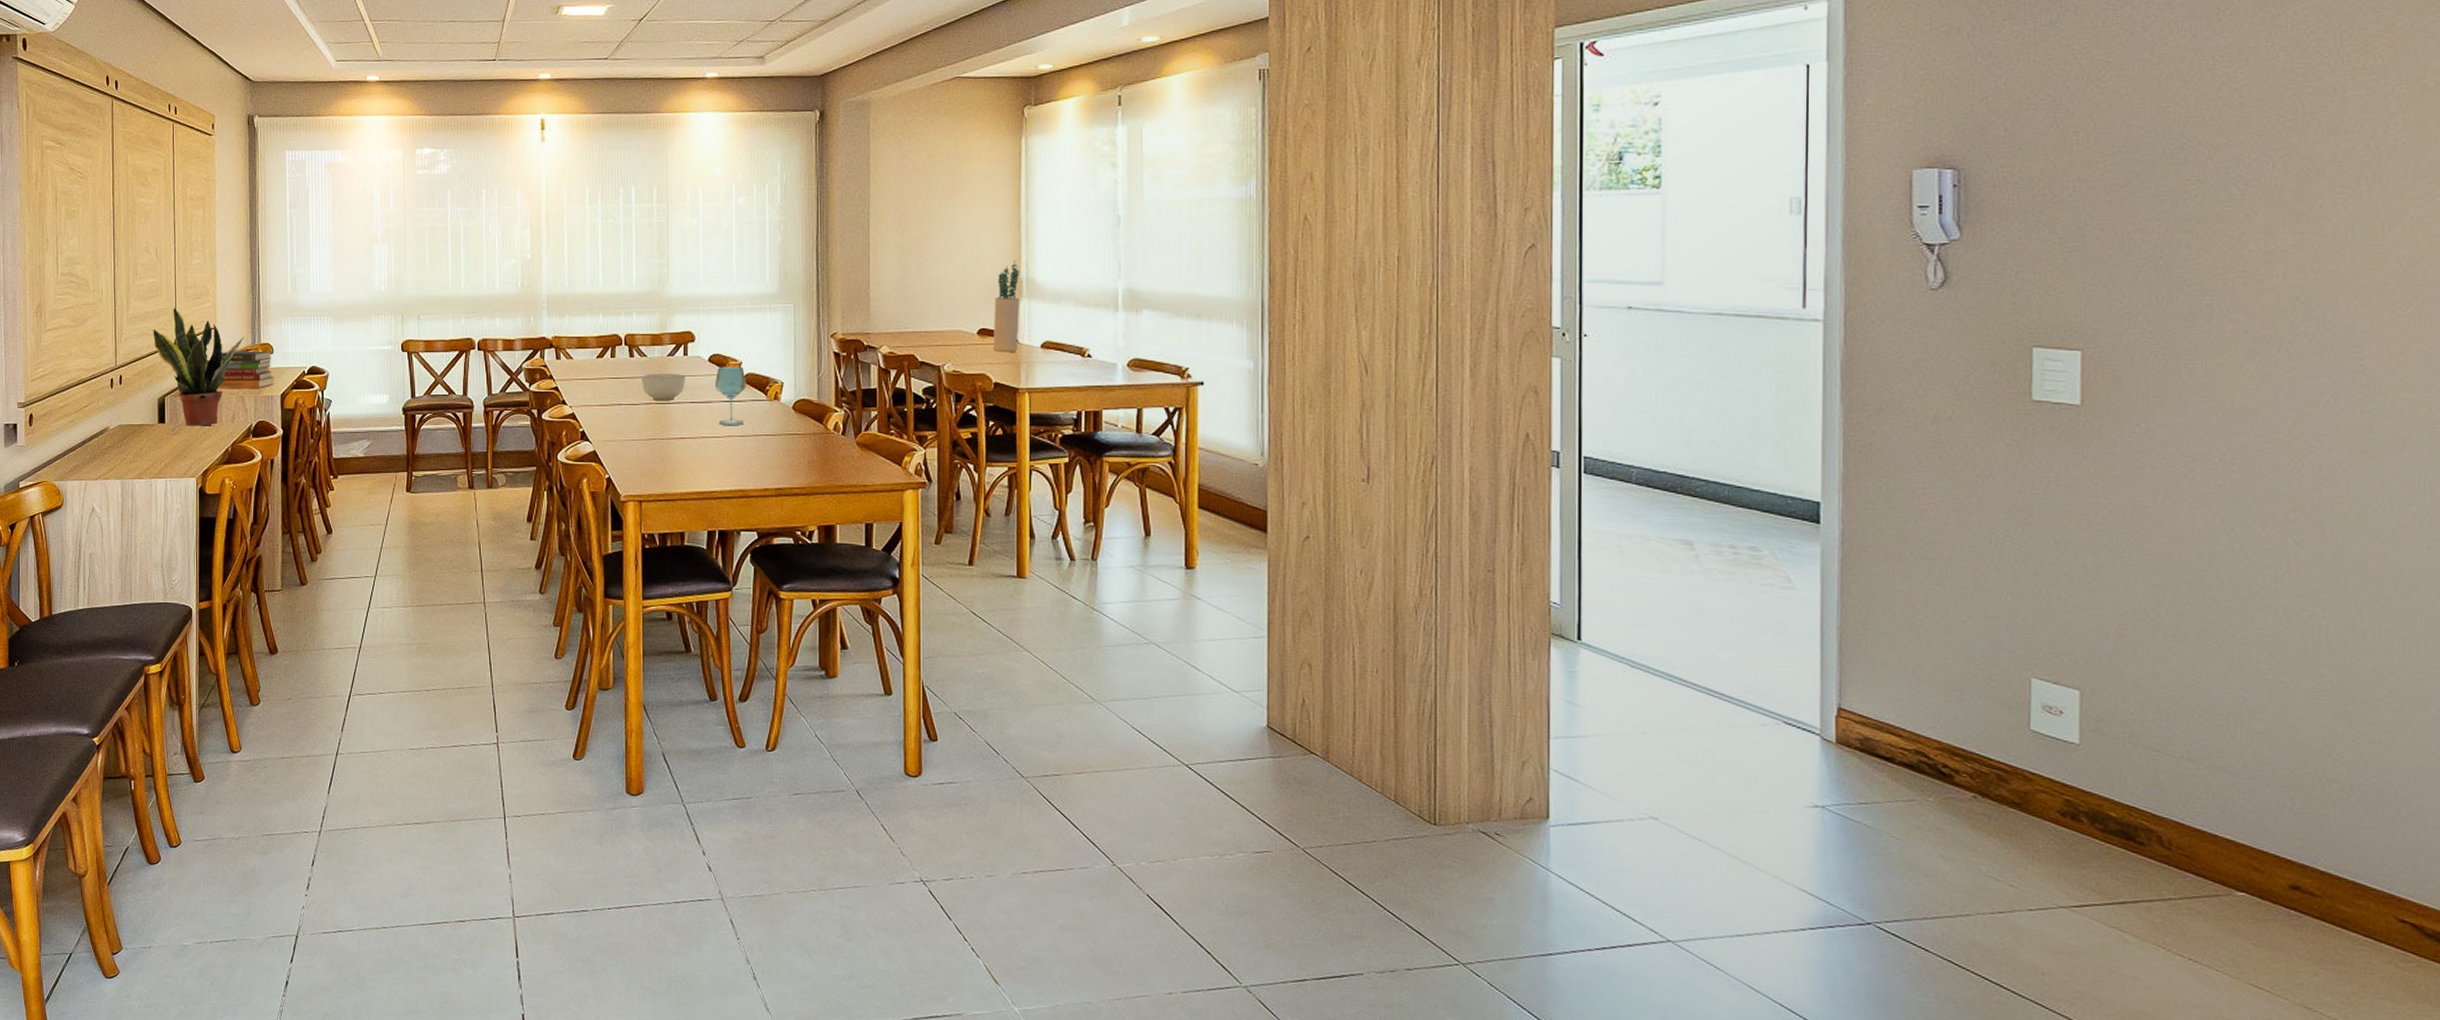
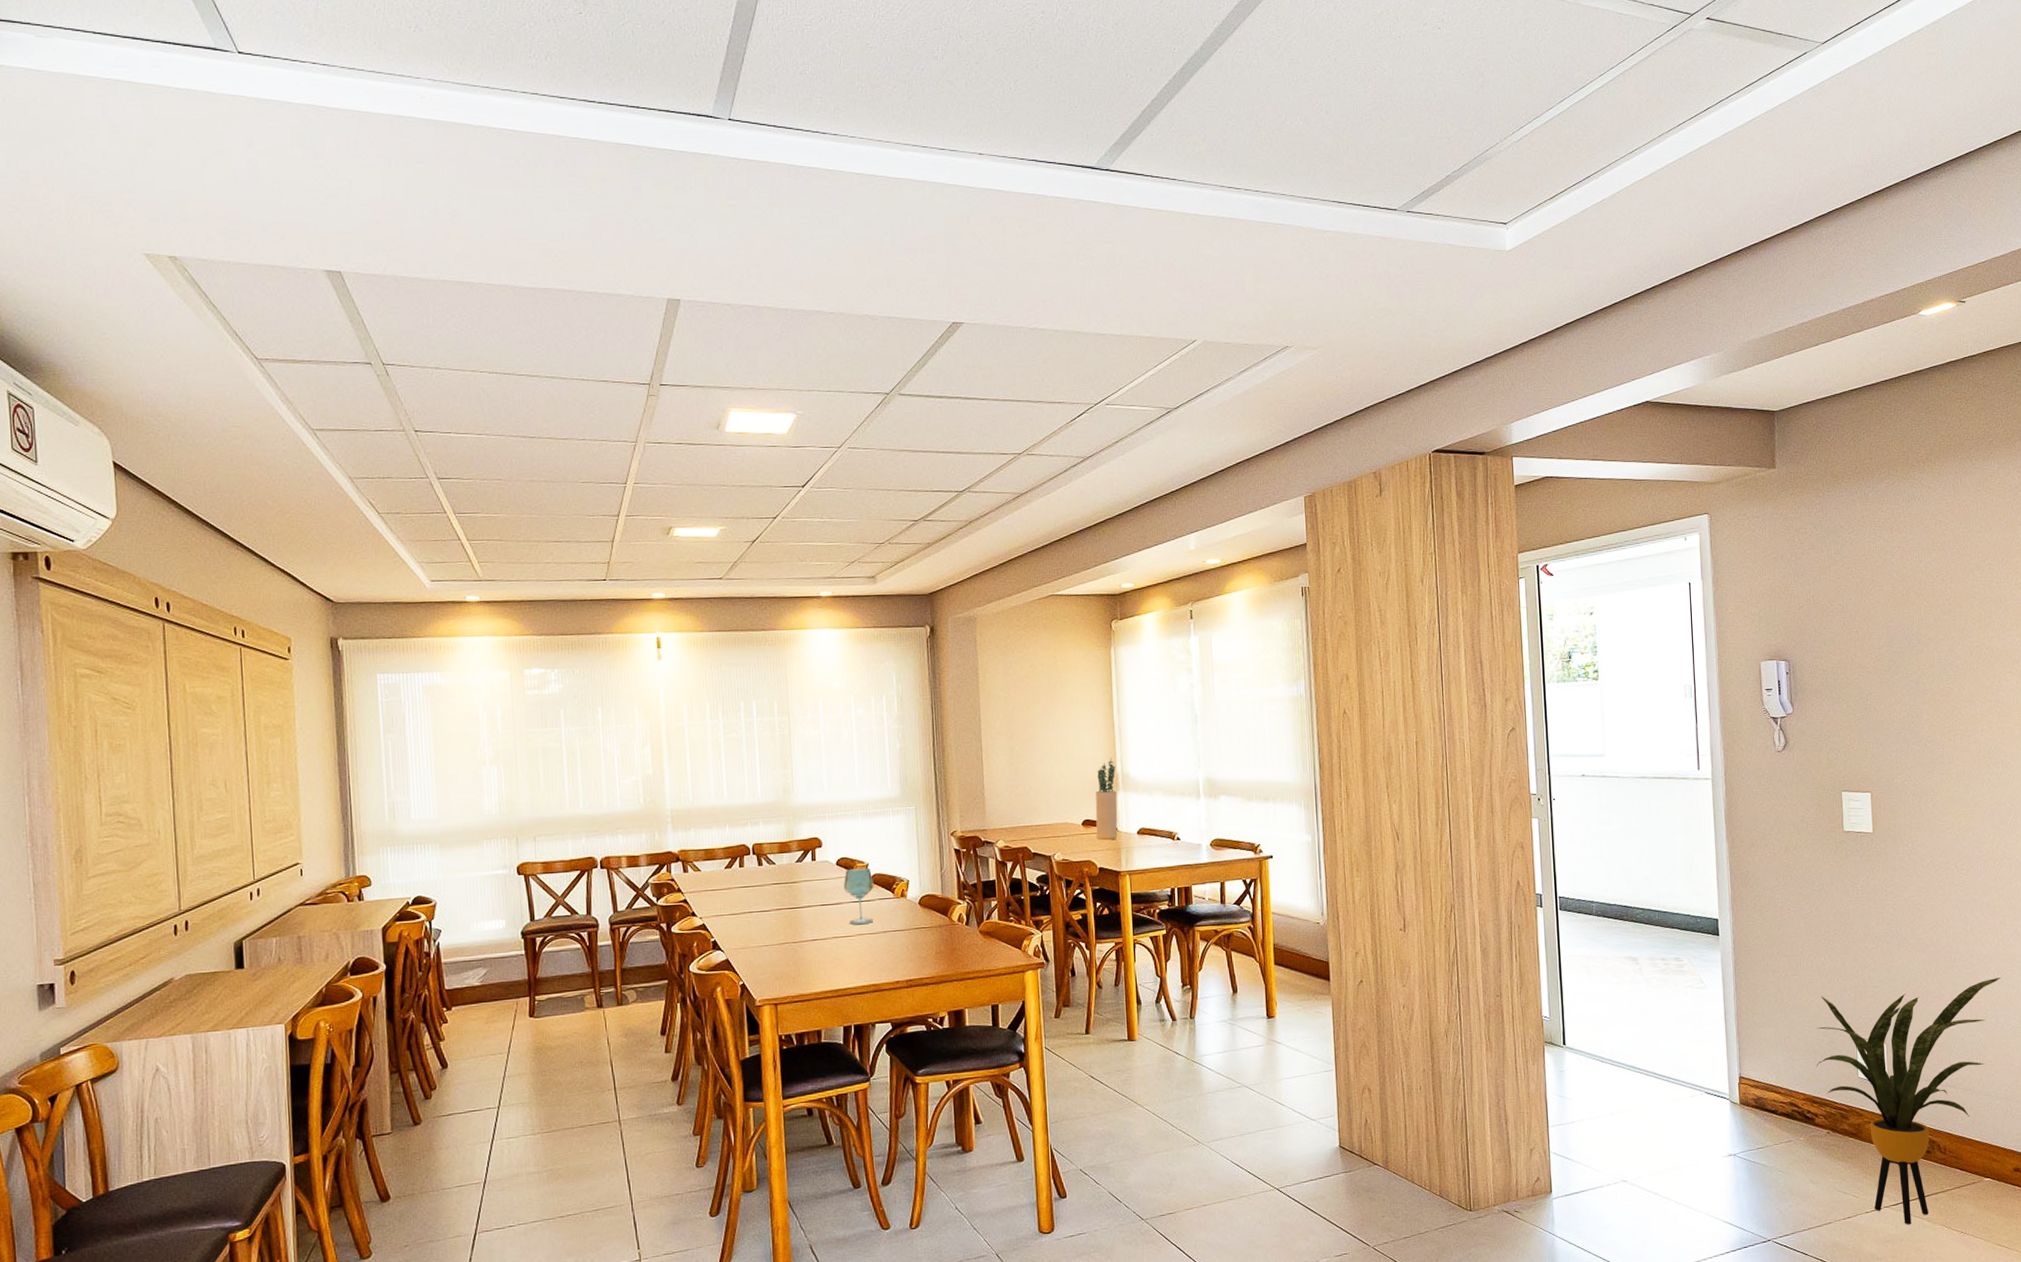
potted plant: present [153,307,245,426] -> none [225,843,337,969]
books: present [218,351,275,389] -> none [307,883,374,927]
bowl: present [641,374,686,400] -> none [770,878,816,906]
house plant: none [1962,616,2291,937] -> present [1816,978,2002,1225]

